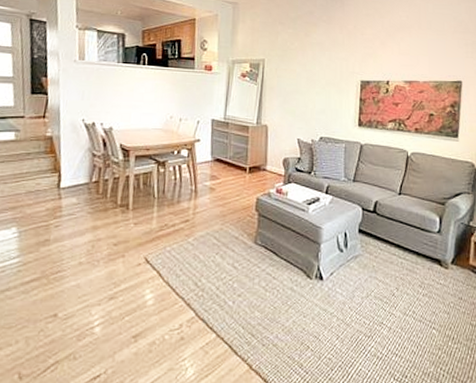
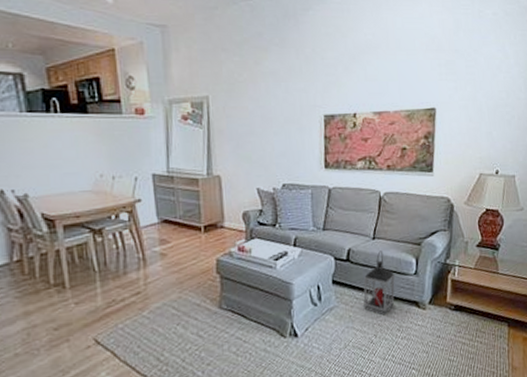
lantern: none [387,206,418,270] -> present [363,251,395,315]

